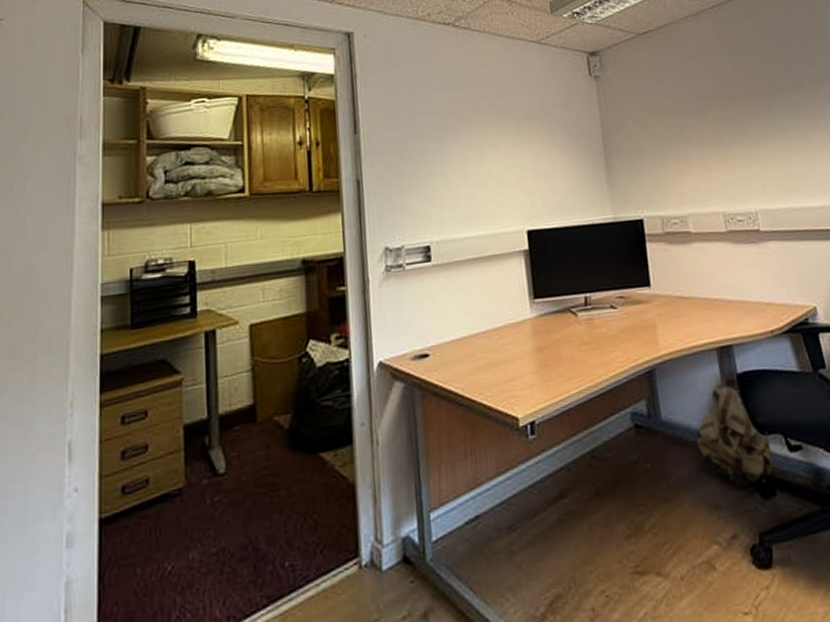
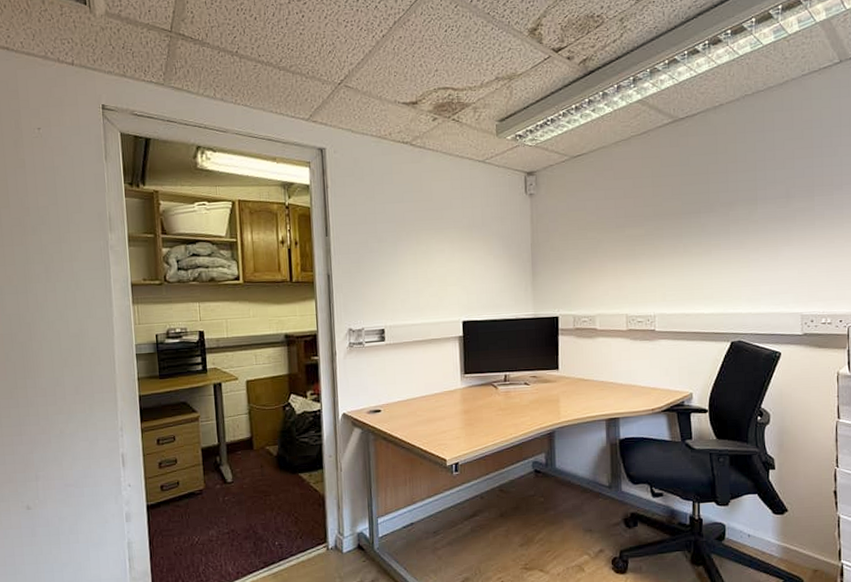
backpack: present [696,384,773,487] -> none [581,446,639,518]

